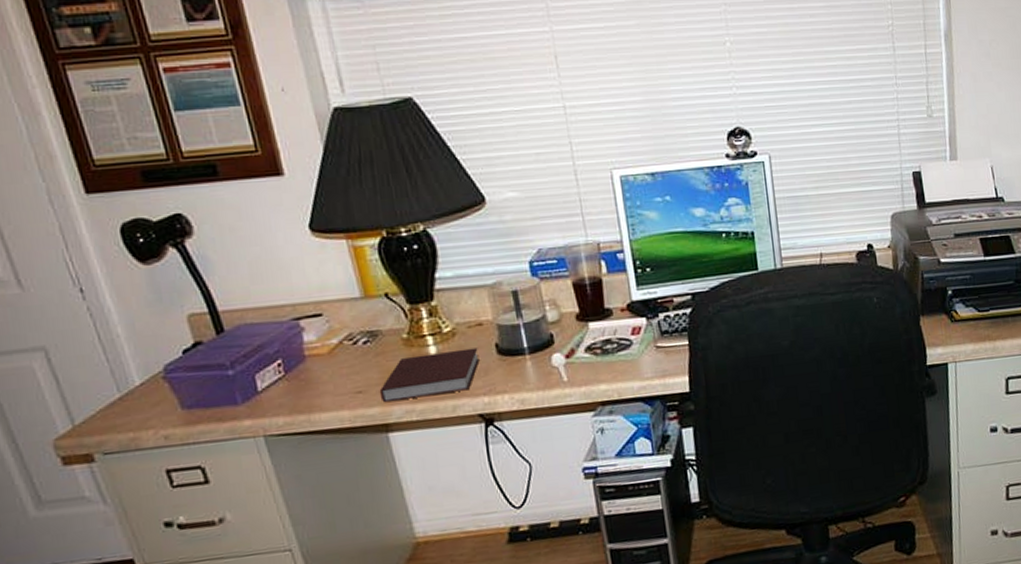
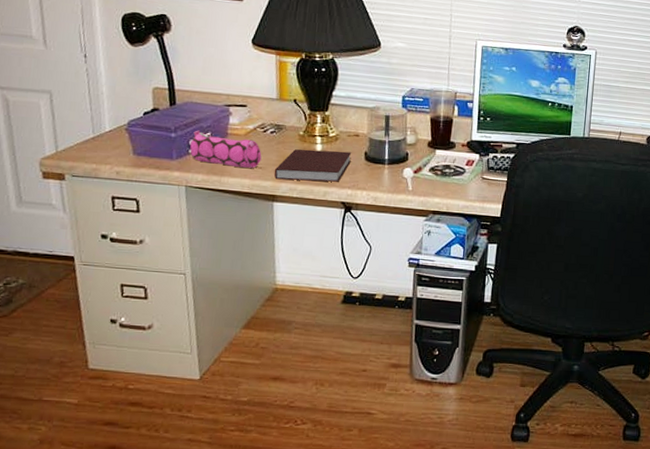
pencil case: none [250,357,359,400] -> present [185,130,262,168]

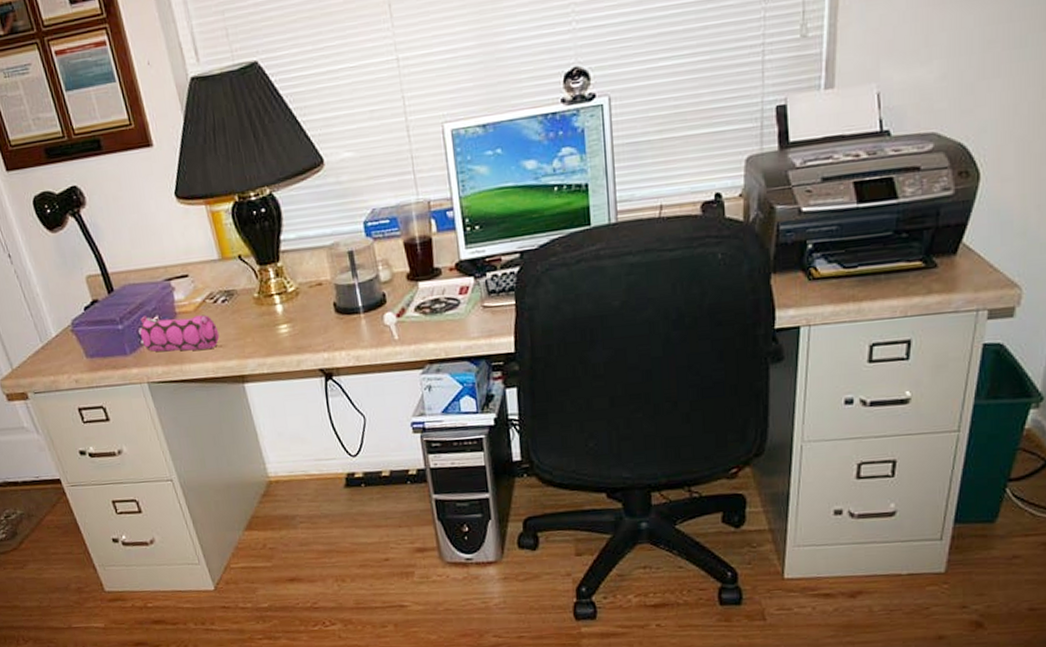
notebook: present [274,149,352,182] -> none [236,306,320,357]

